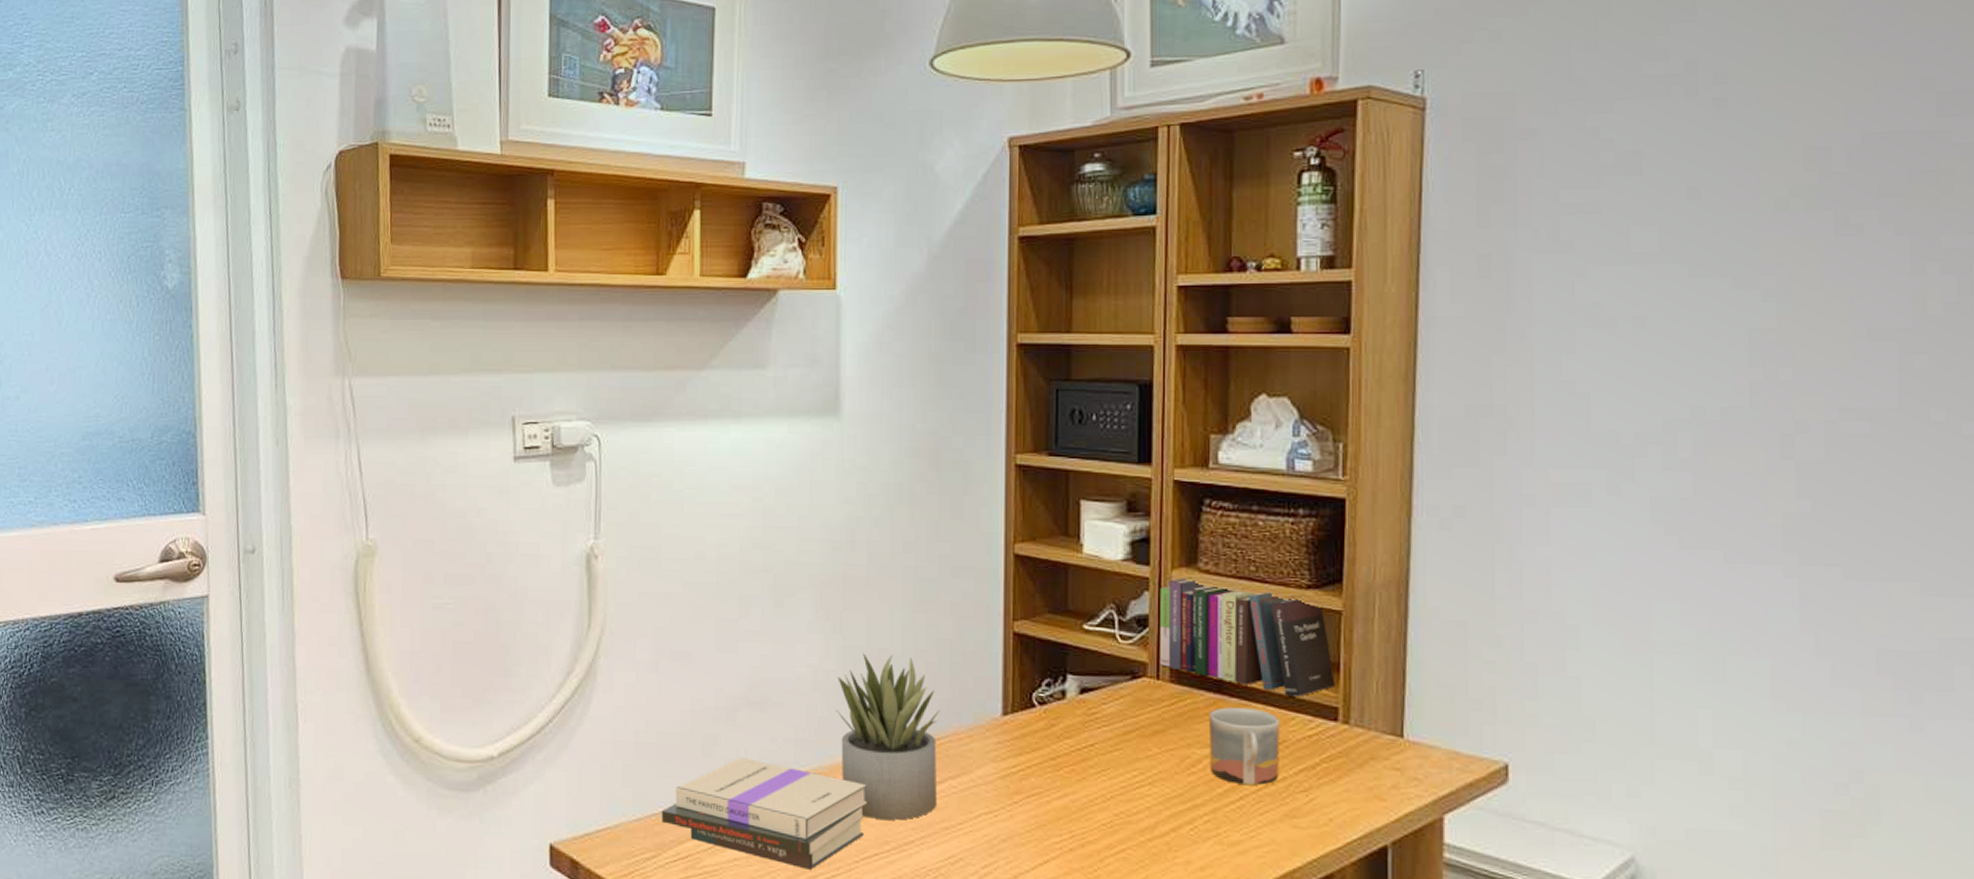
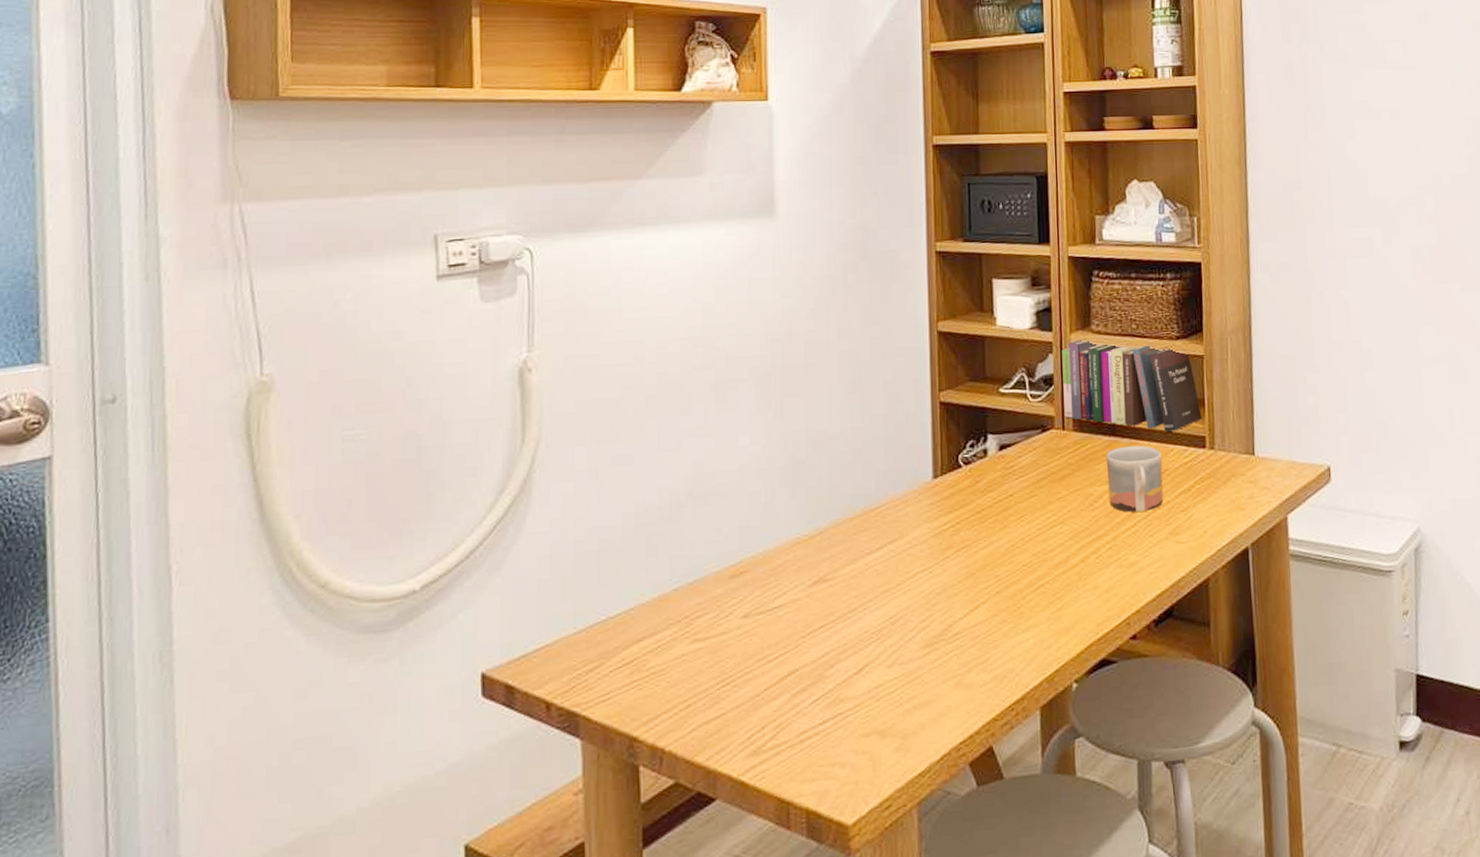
books: present [661,756,867,870] -> none [604,551,812,653]
succulent plant: present [835,653,940,820] -> none [779,434,877,593]

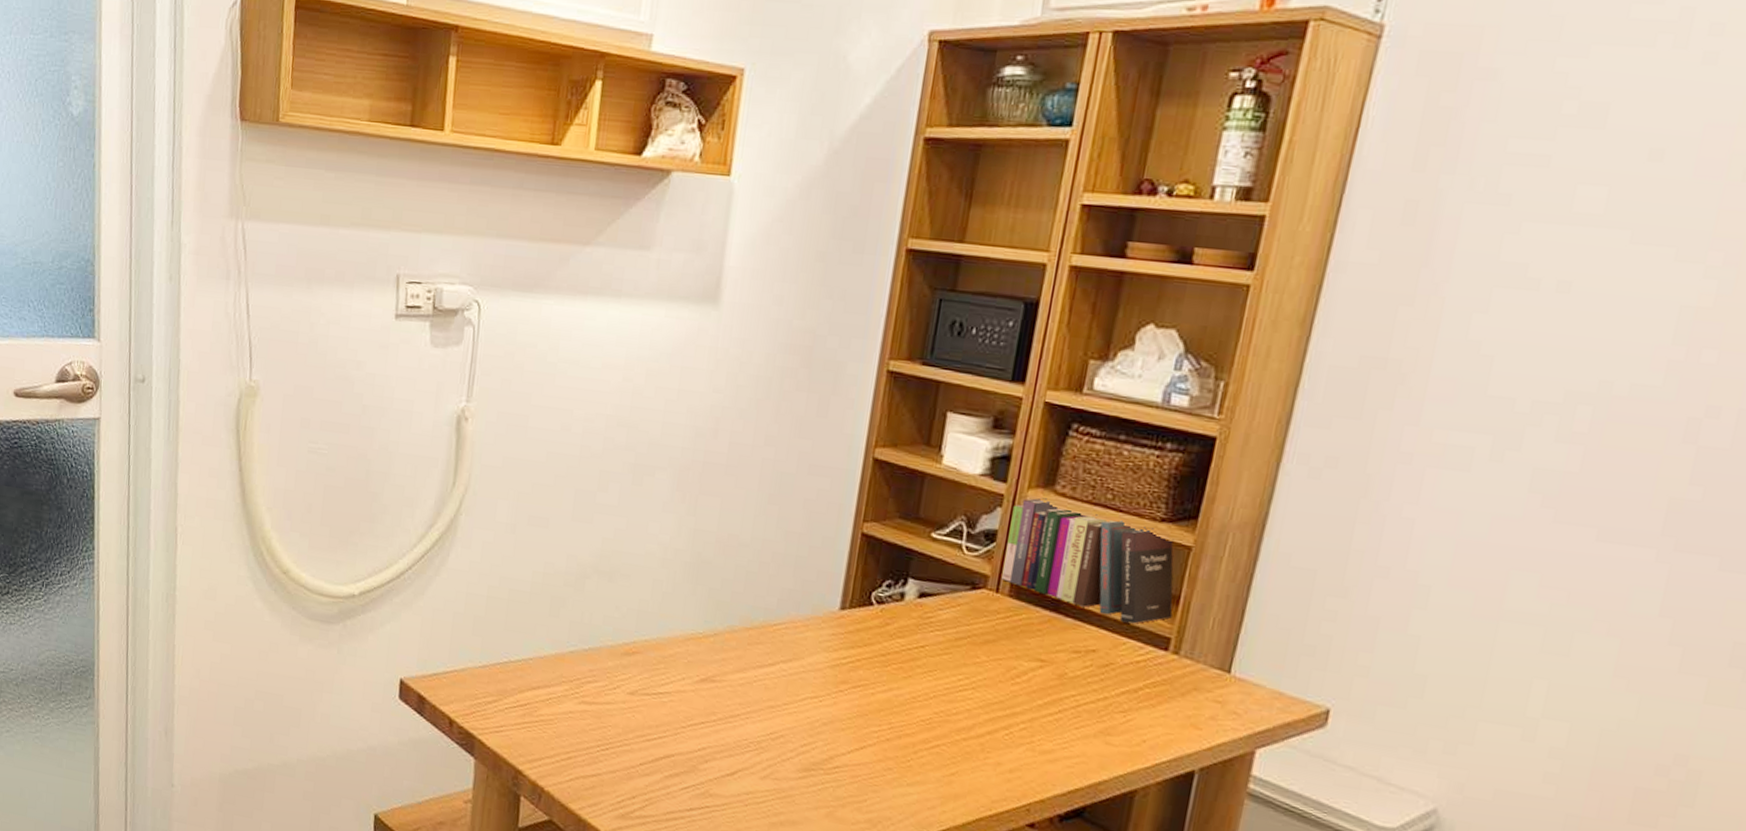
mug: present [1105,445,1164,513] -> none [1034,625,1111,702]

